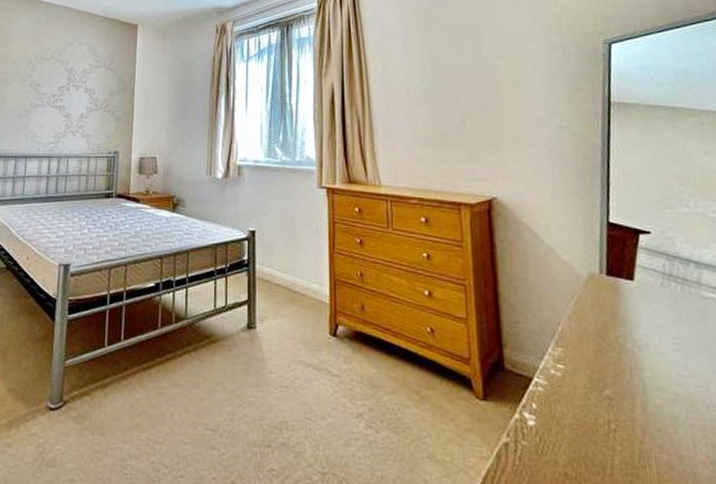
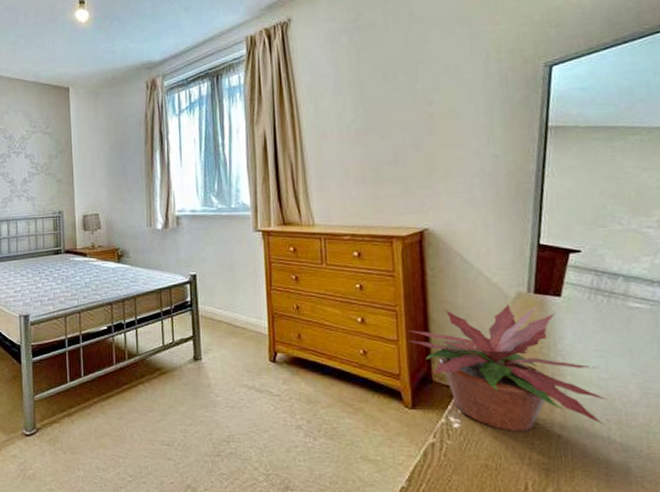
potted plant: none [478,285,690,435] -> present [408,304,608,432]

